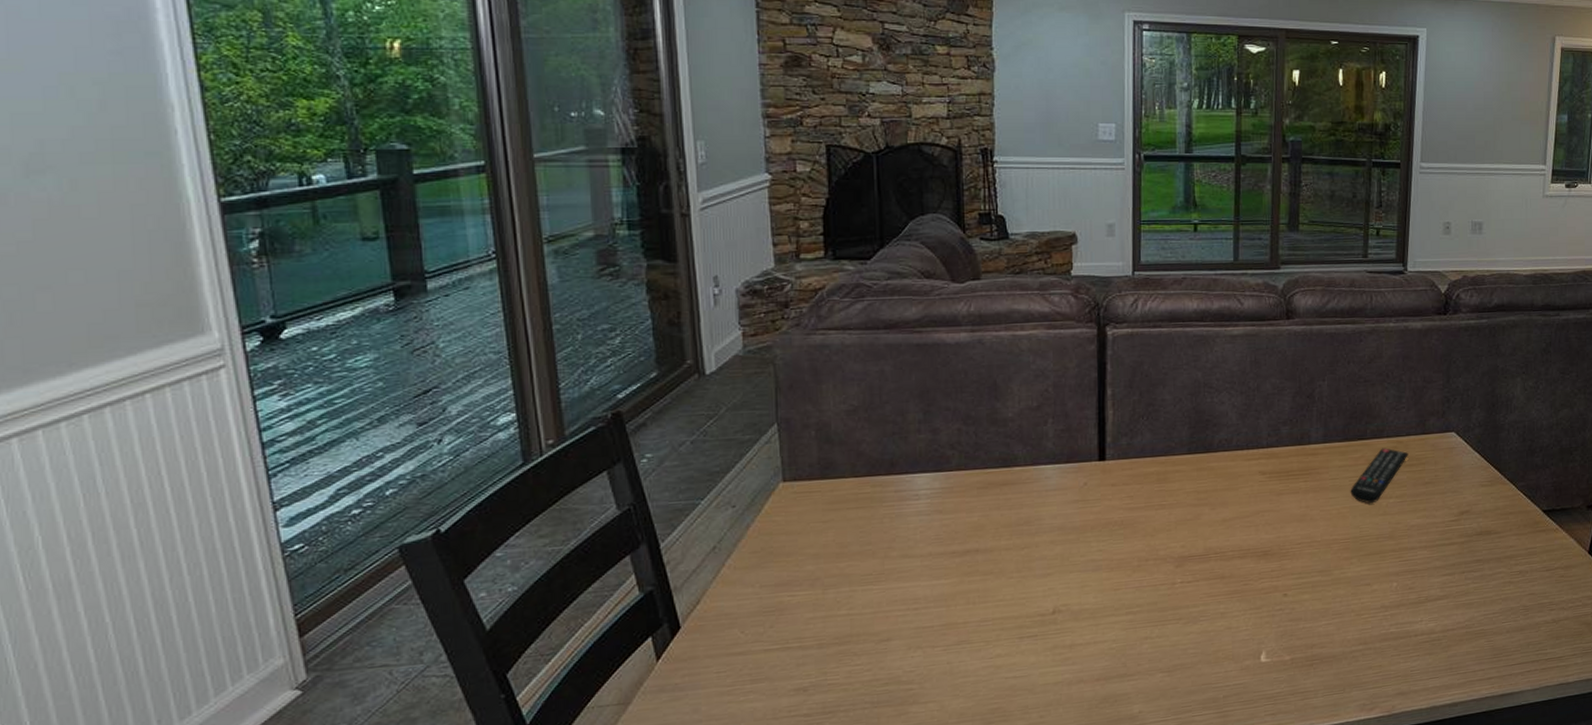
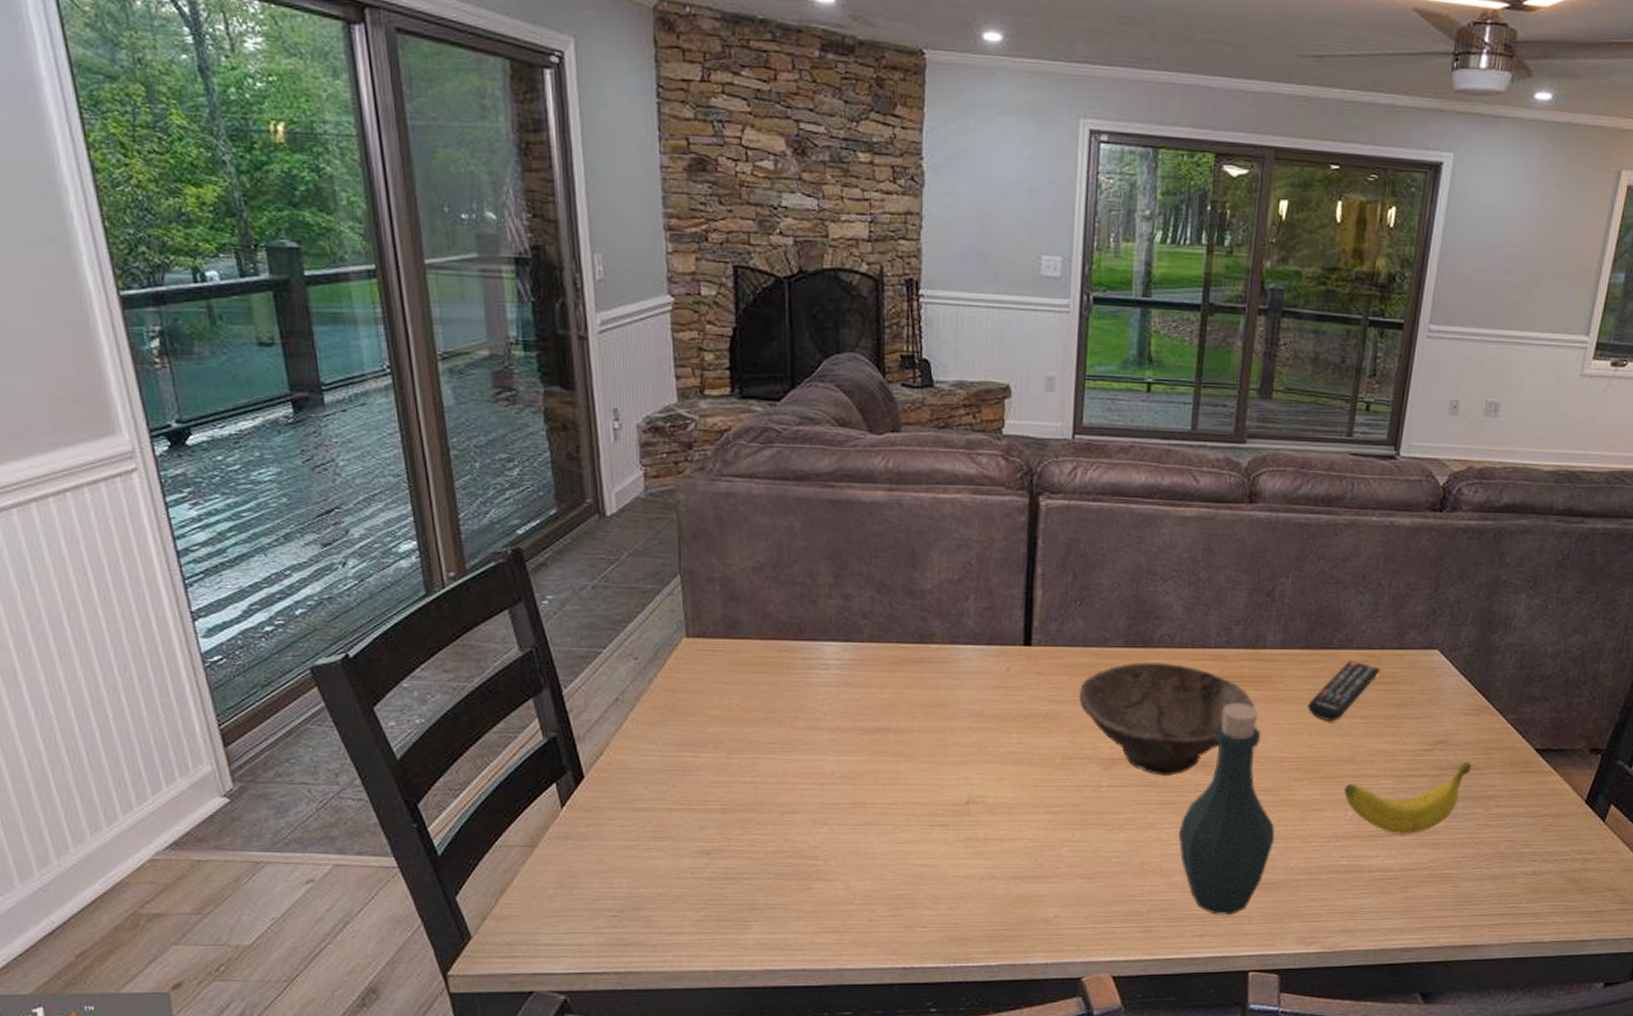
bowl: none [1149,465,1305,568] -> present [1078,662,1254,776]
bottle: none [1247,494,1332,692] -> present [1178,703,1275,915]
banana: none [1387,527,1493,599] -> present [1343,761,1472,834]

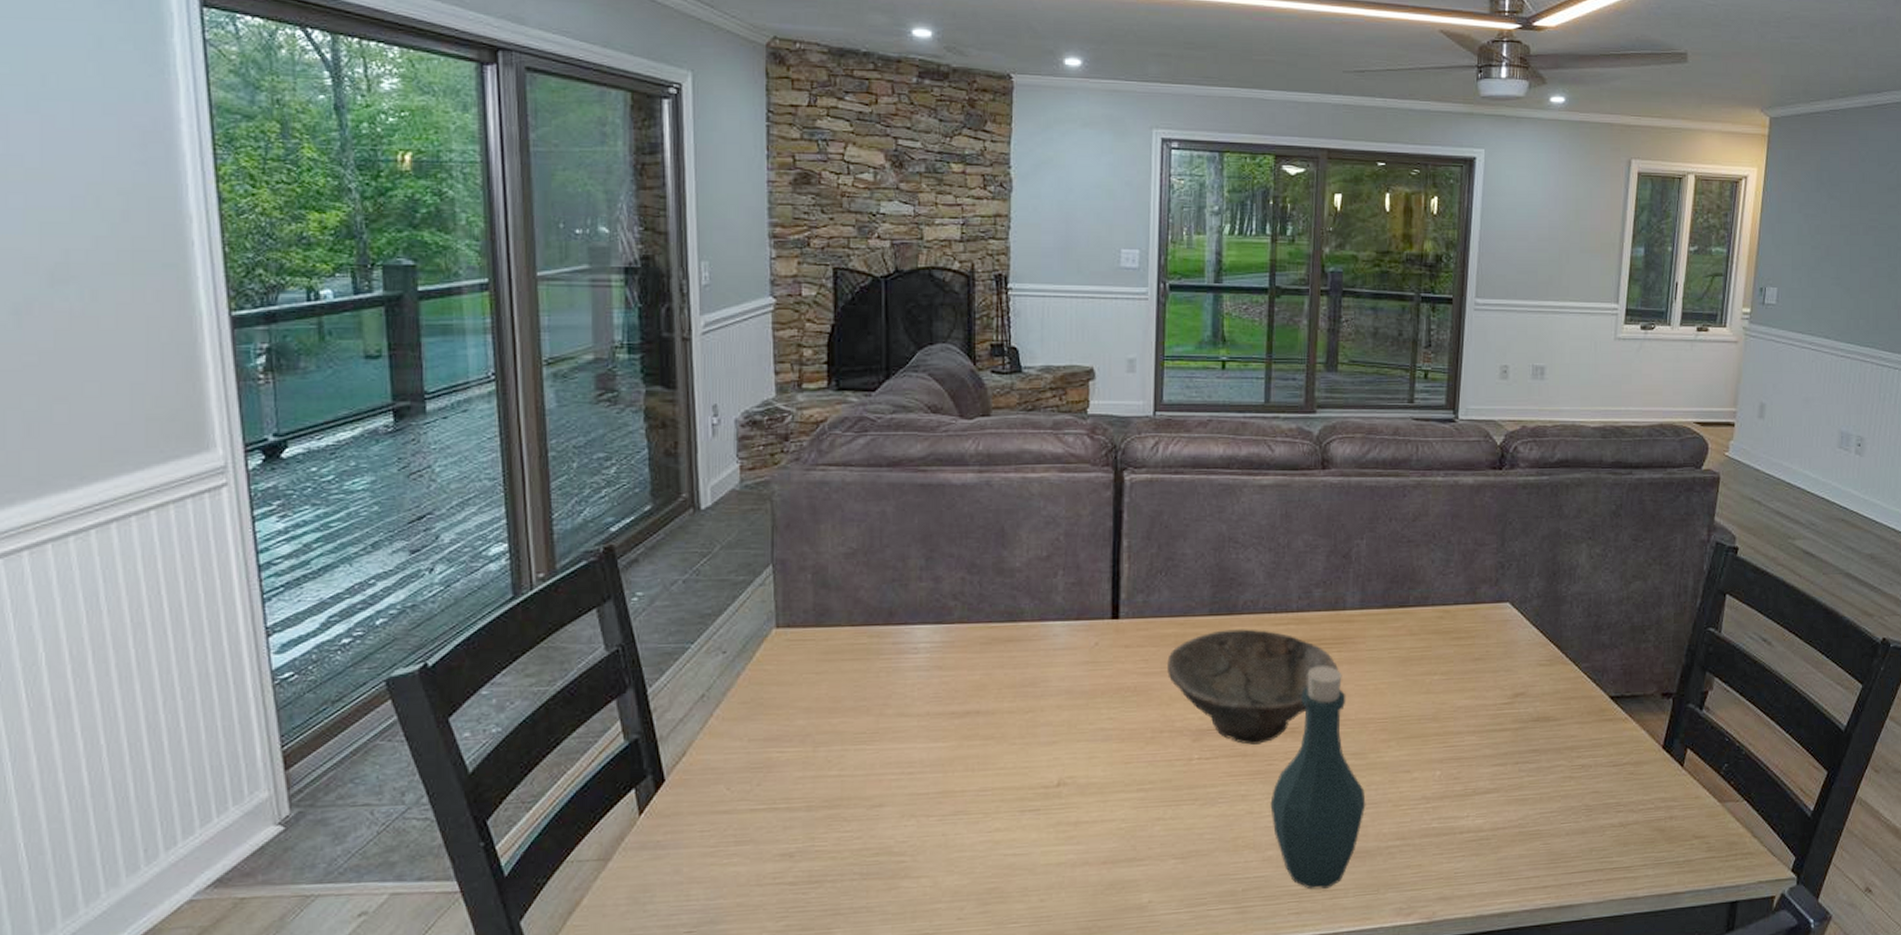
remote control: present [1307,660,1380,721] -> none [1389,617,1456,679]
banana: present [1343,761,1472,834] -> none [1429,713,1551,792]

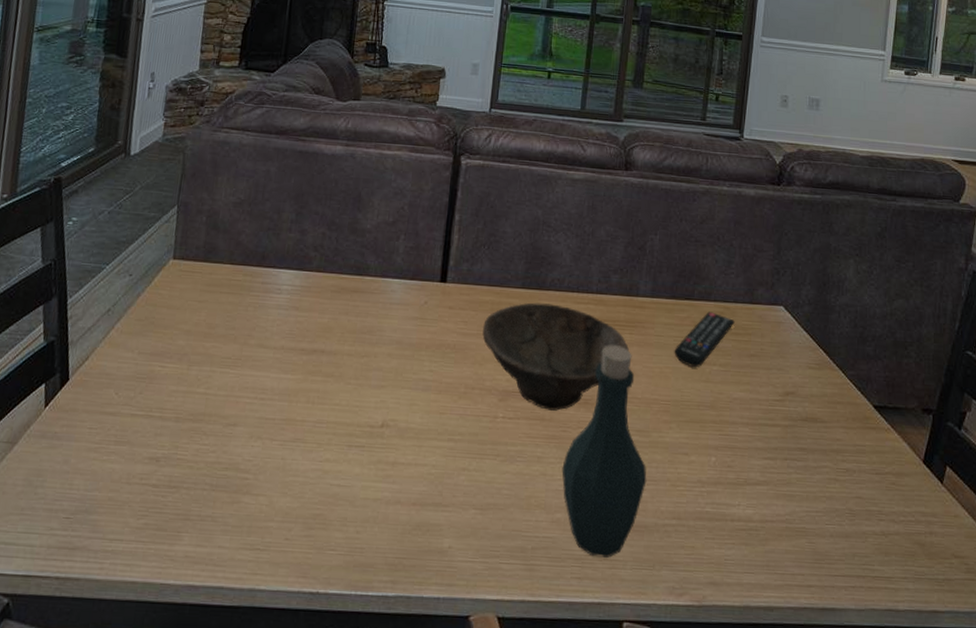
remote control: none [1389,617,1456,679] -> present [674,311,735,367]

